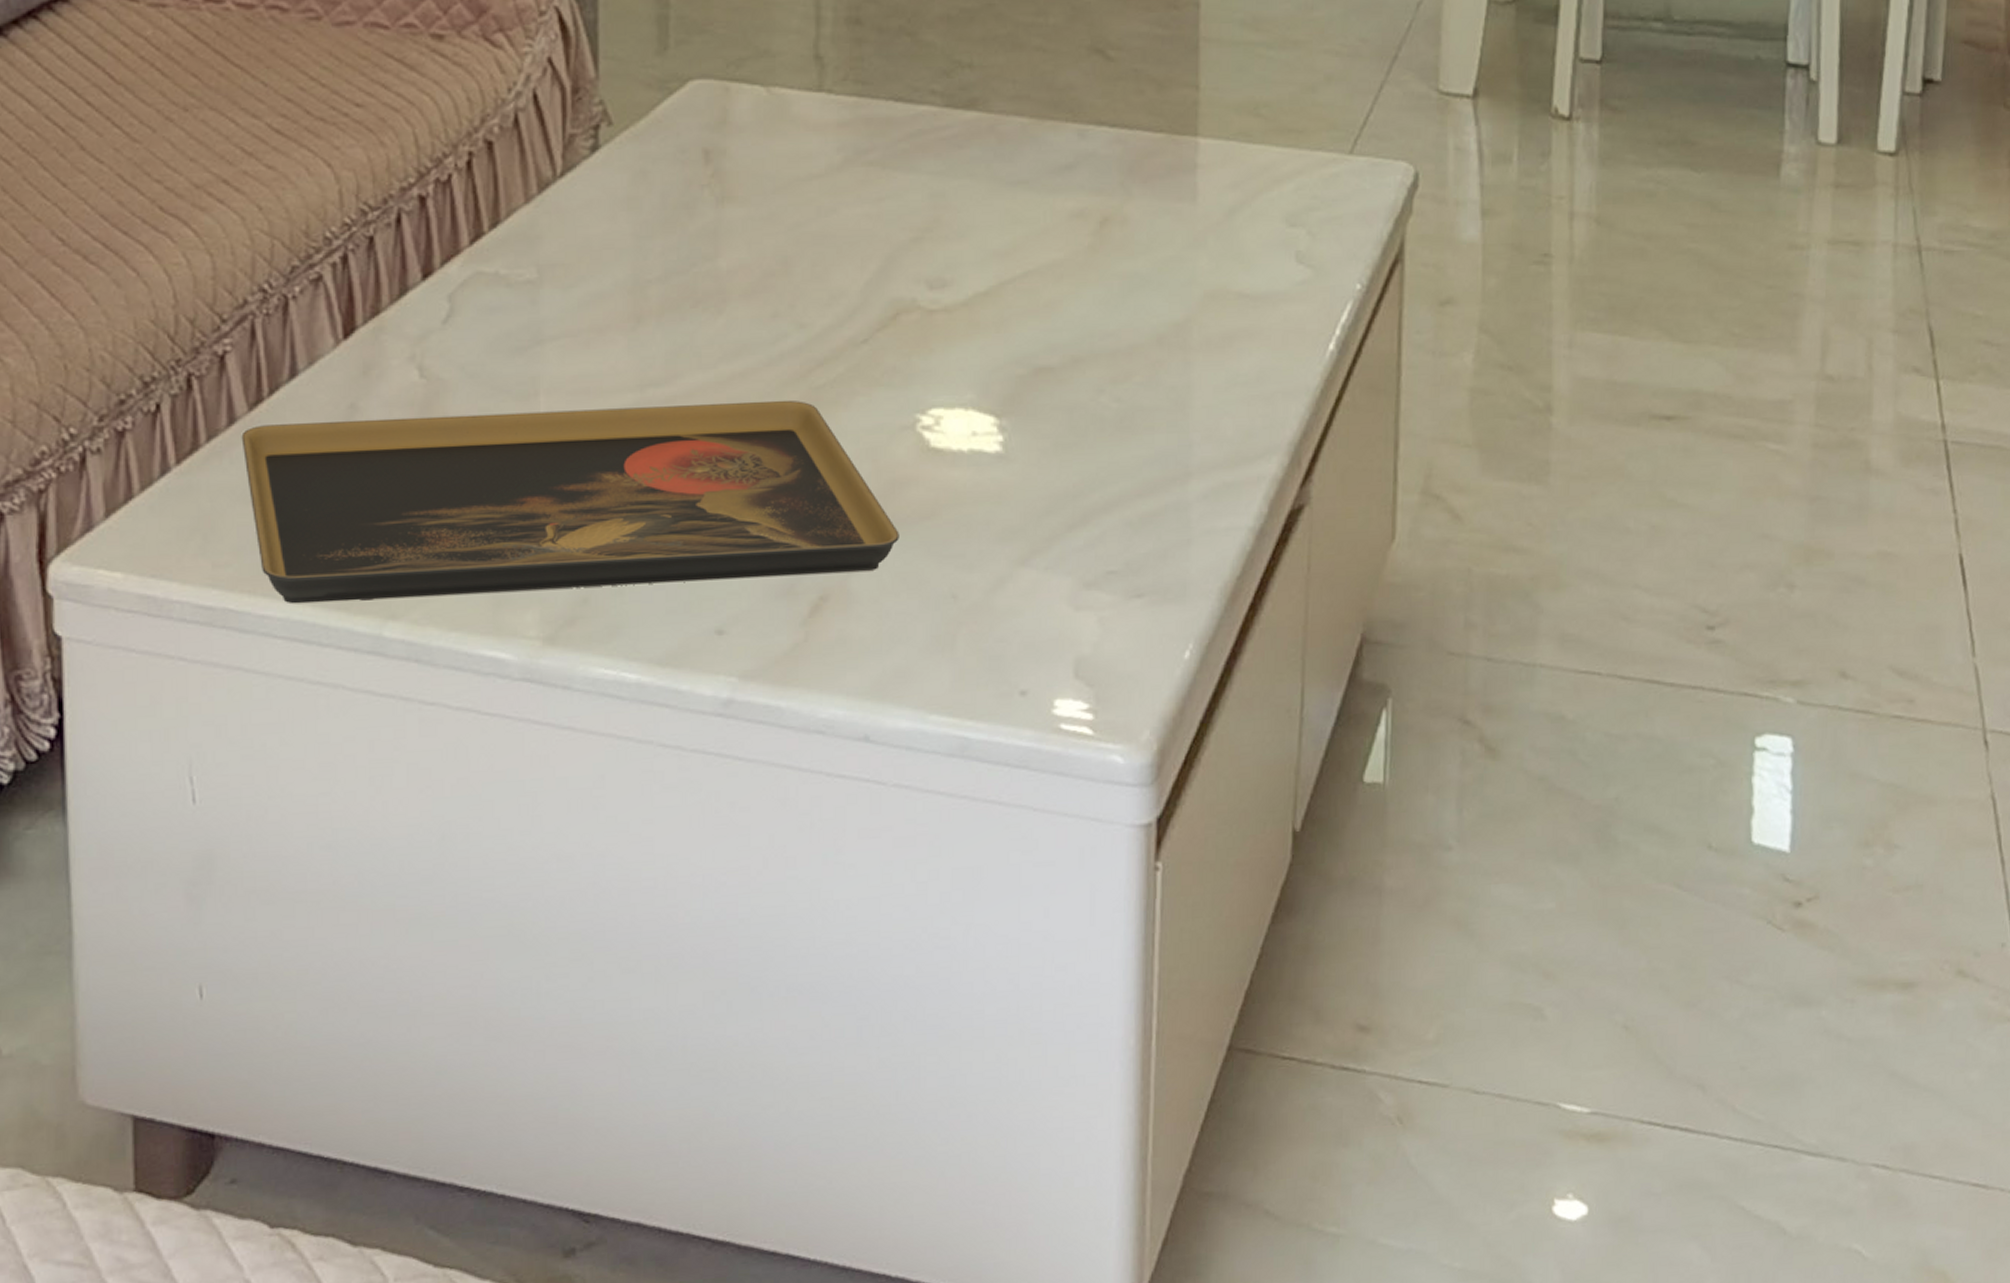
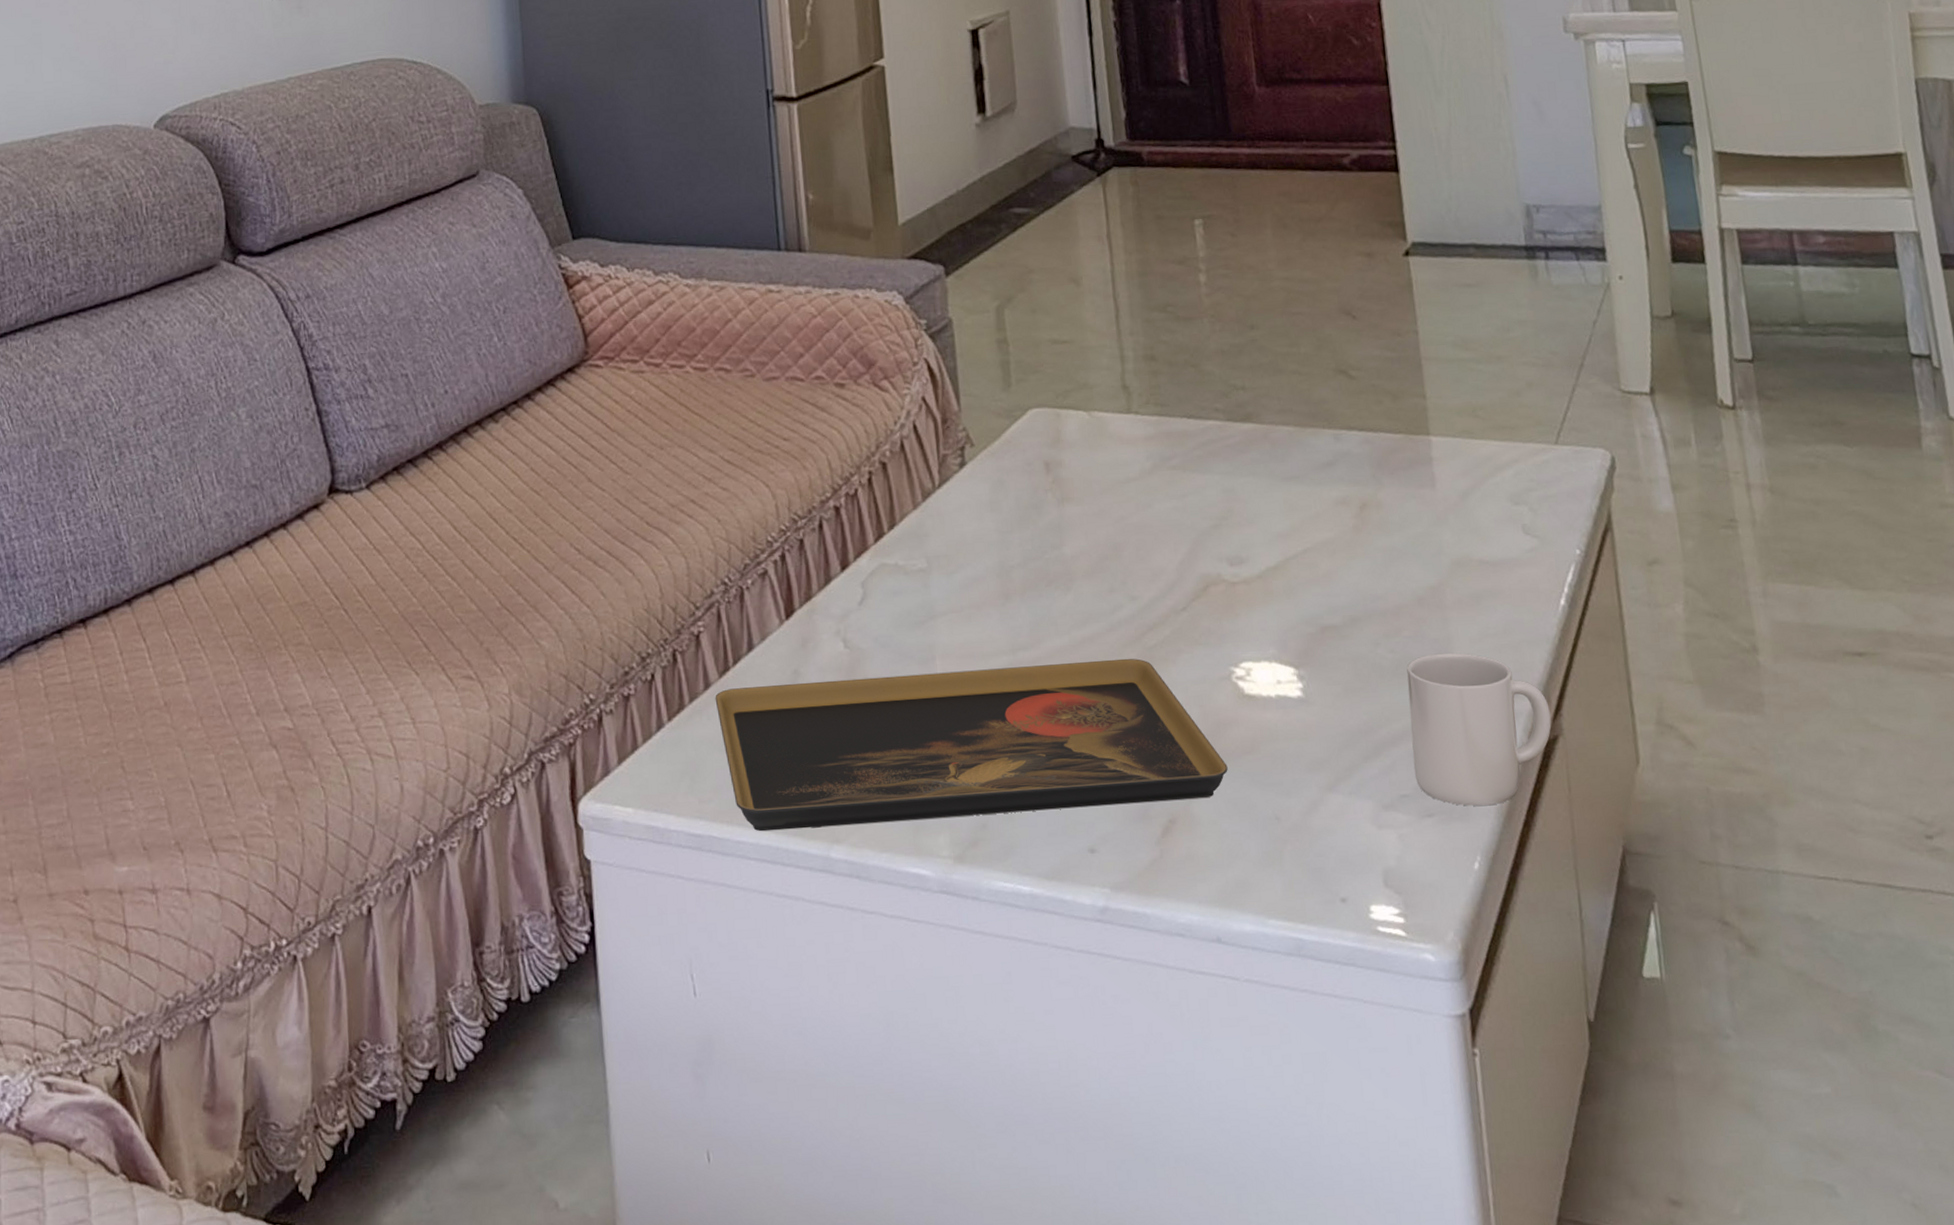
mug: none [1127,403,1299,586] -> present [1406,652,1552,807]

